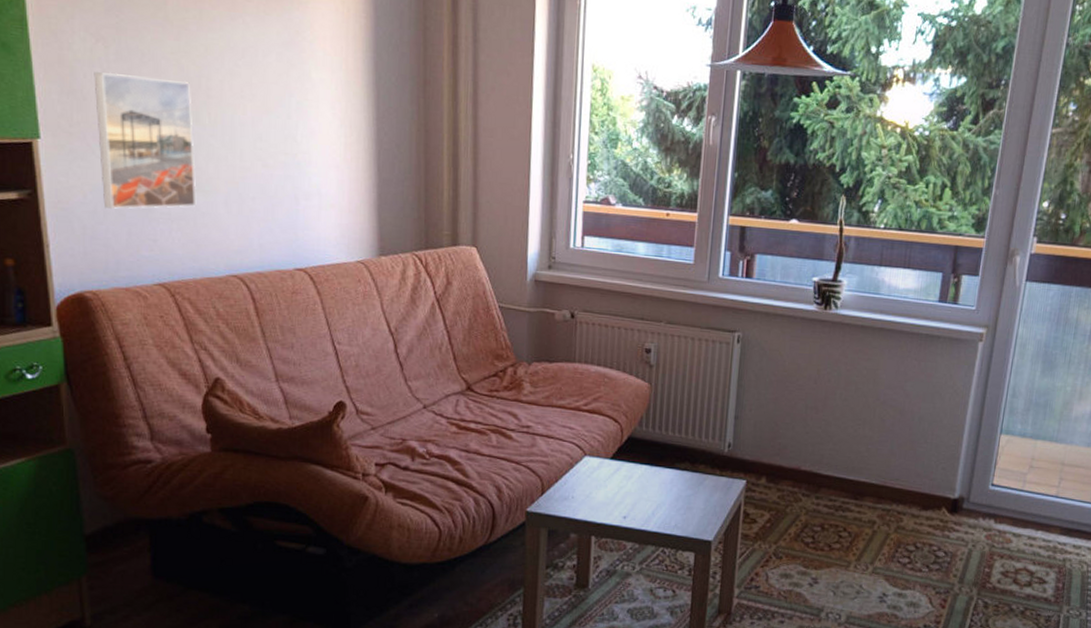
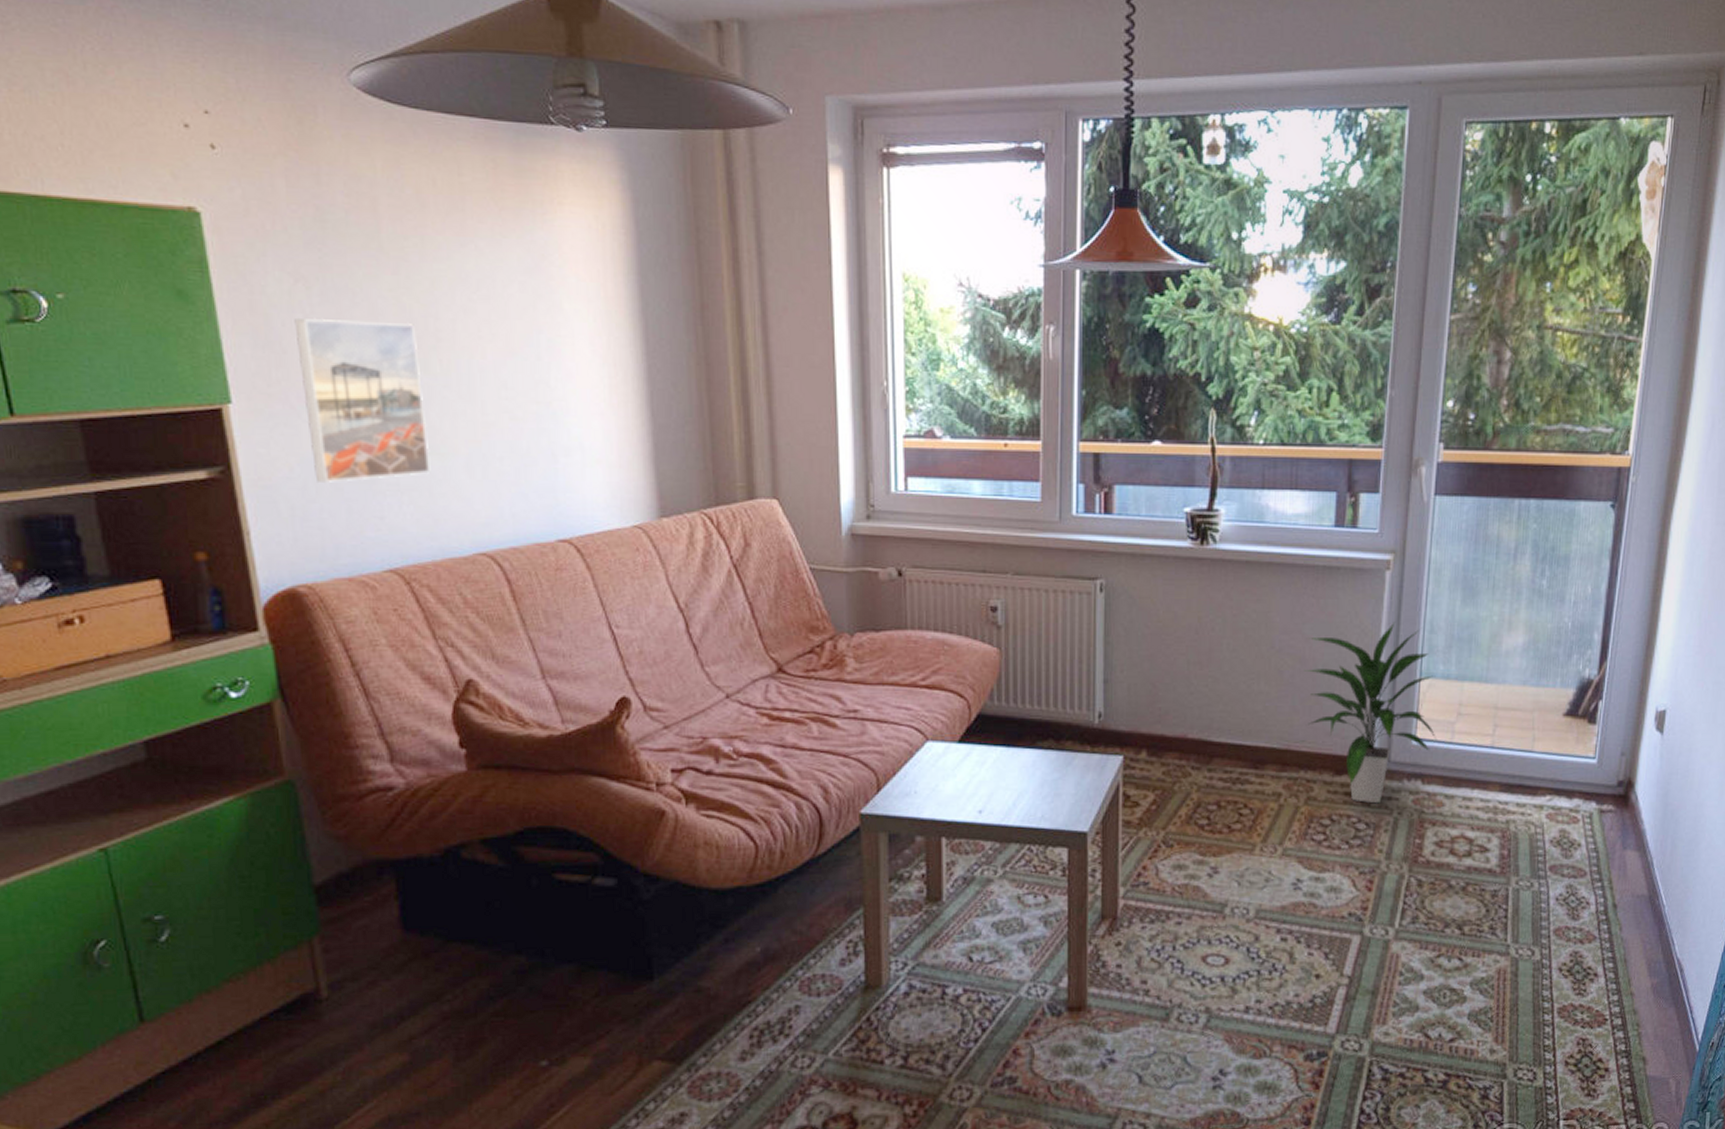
indoor plant: none [903,385,1012,536] -> present [1304,621,1436,804]

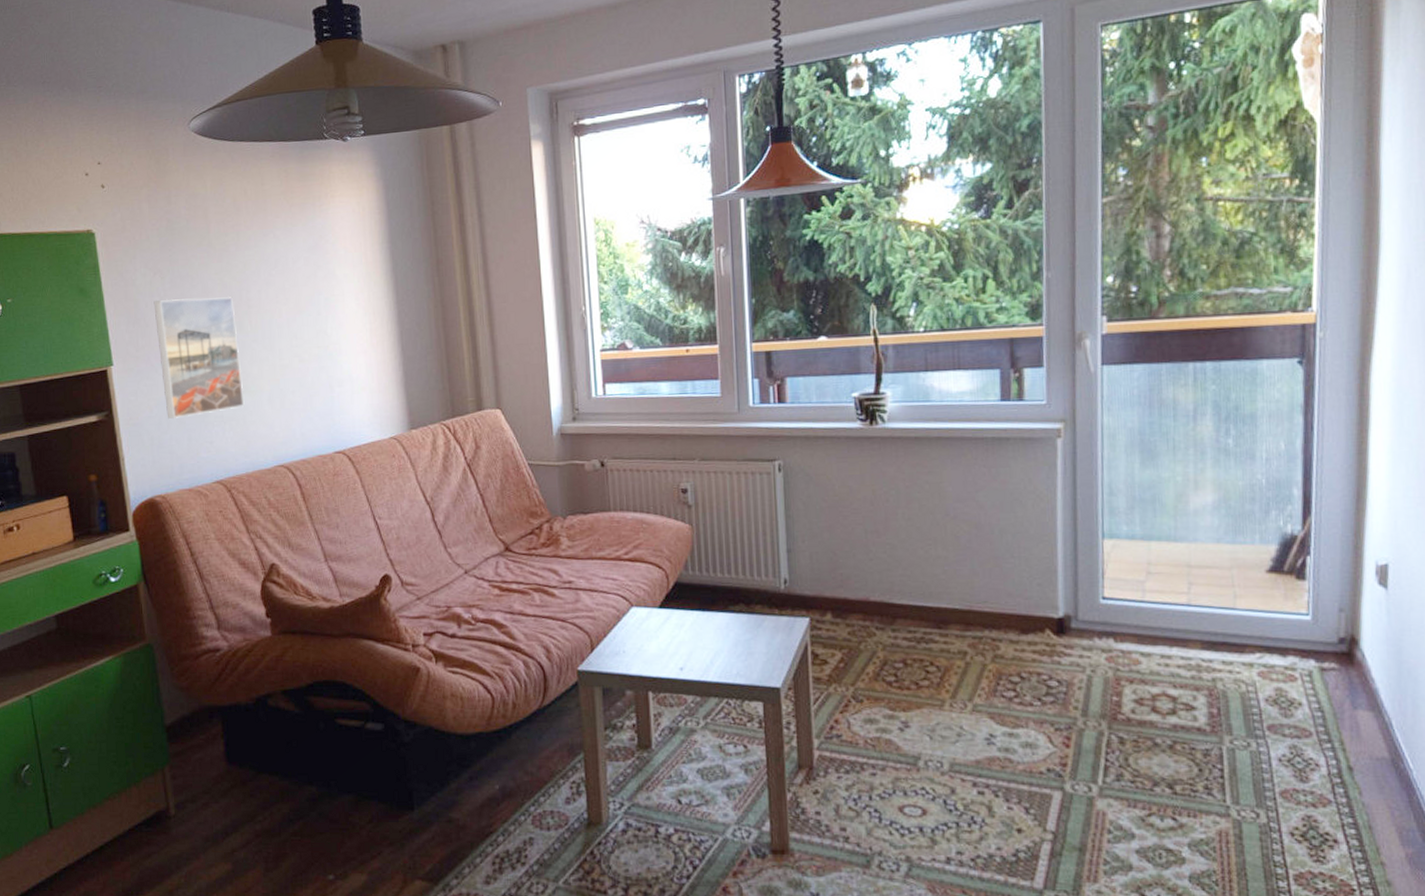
indoor plant: present [1304,621,1436,804] -> none [980,486,1126,662]

